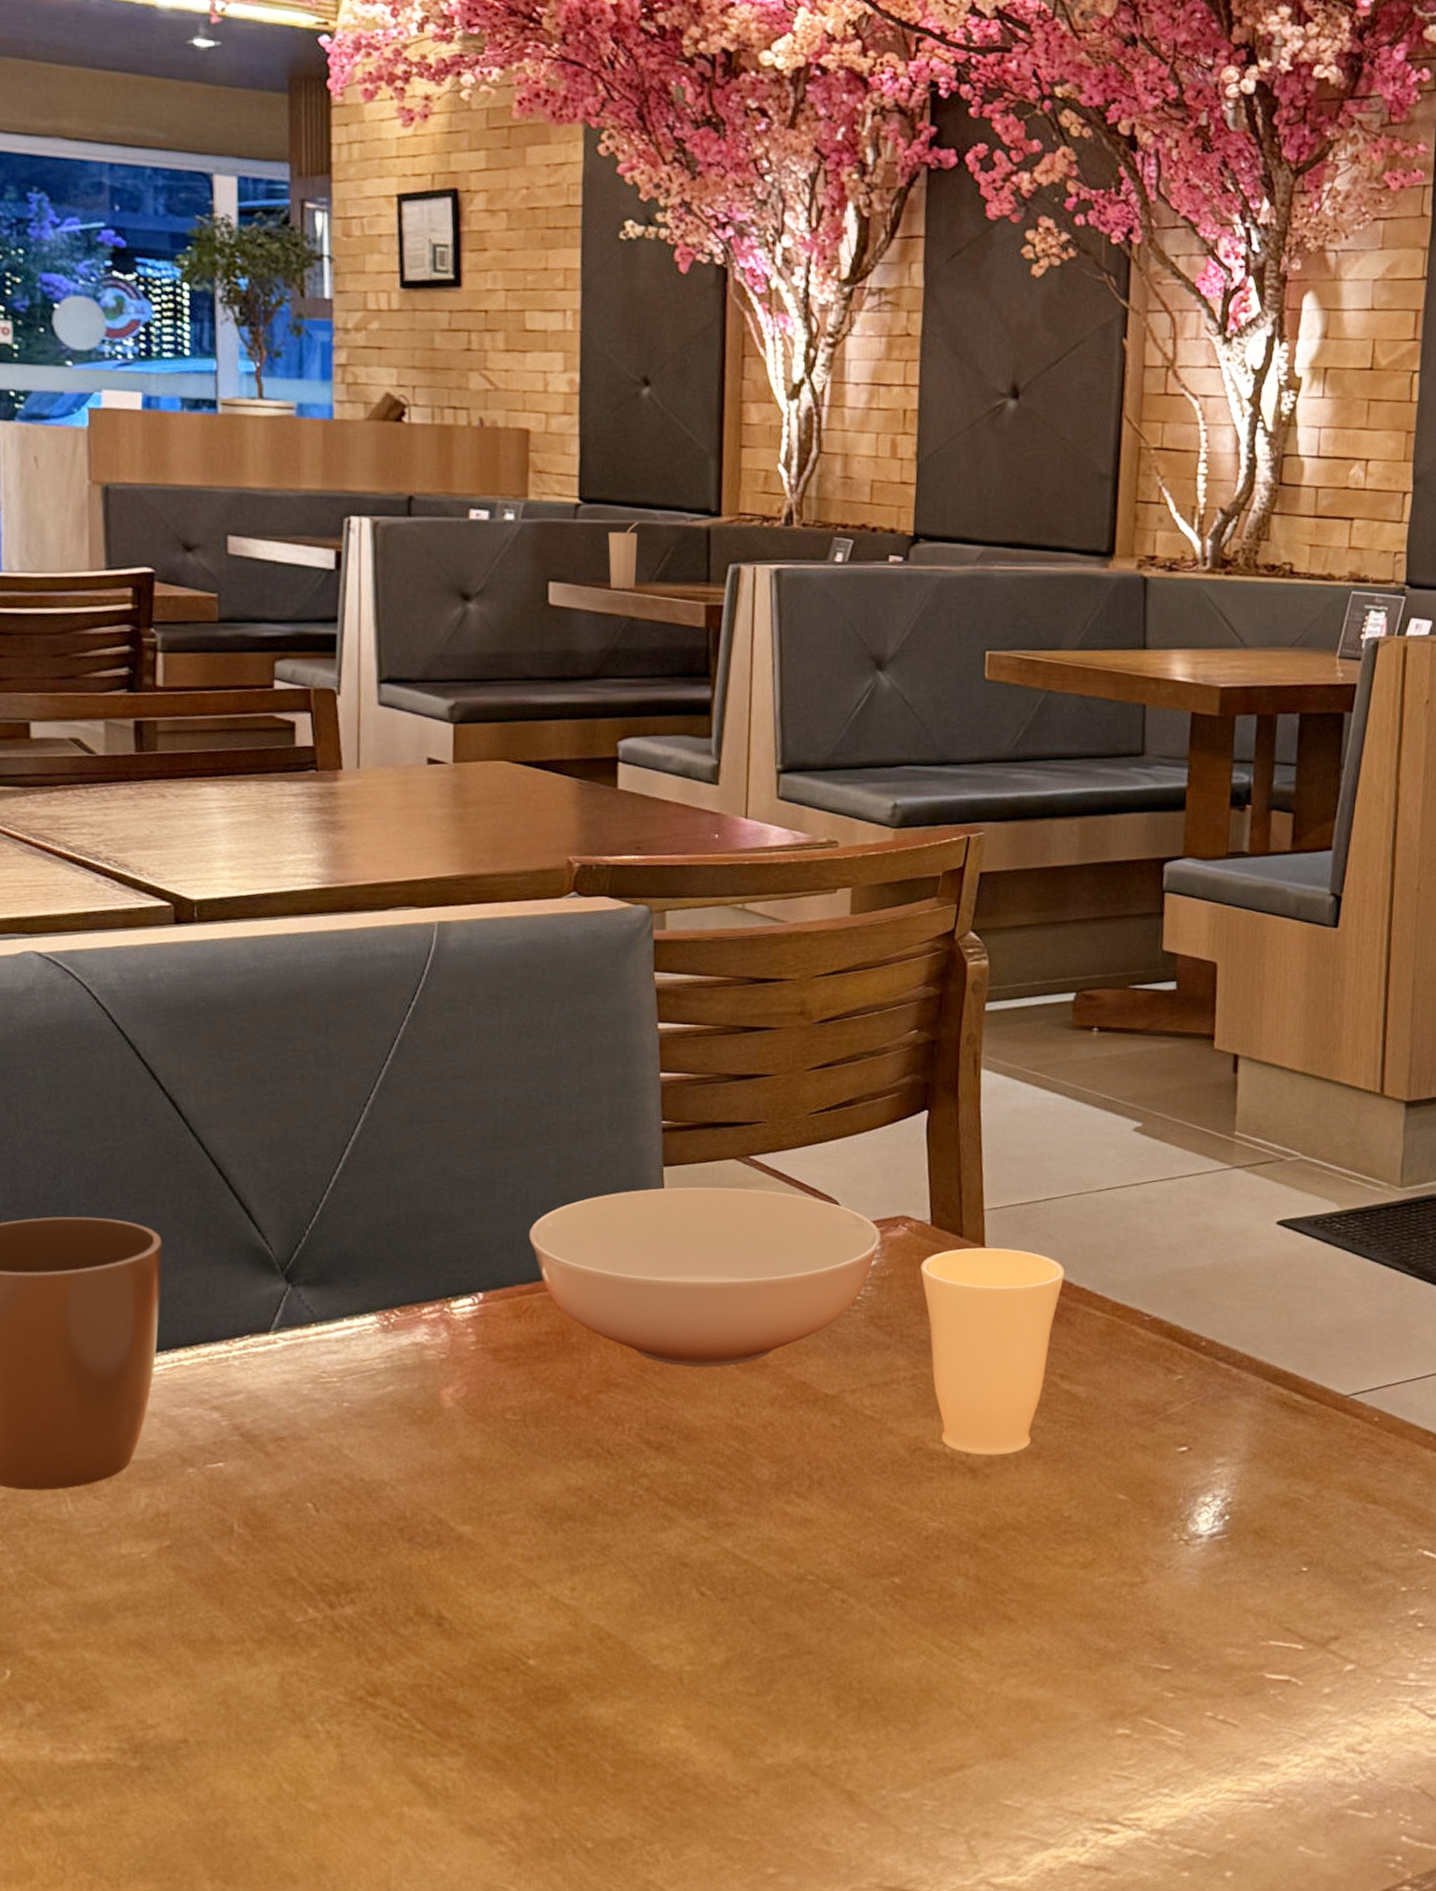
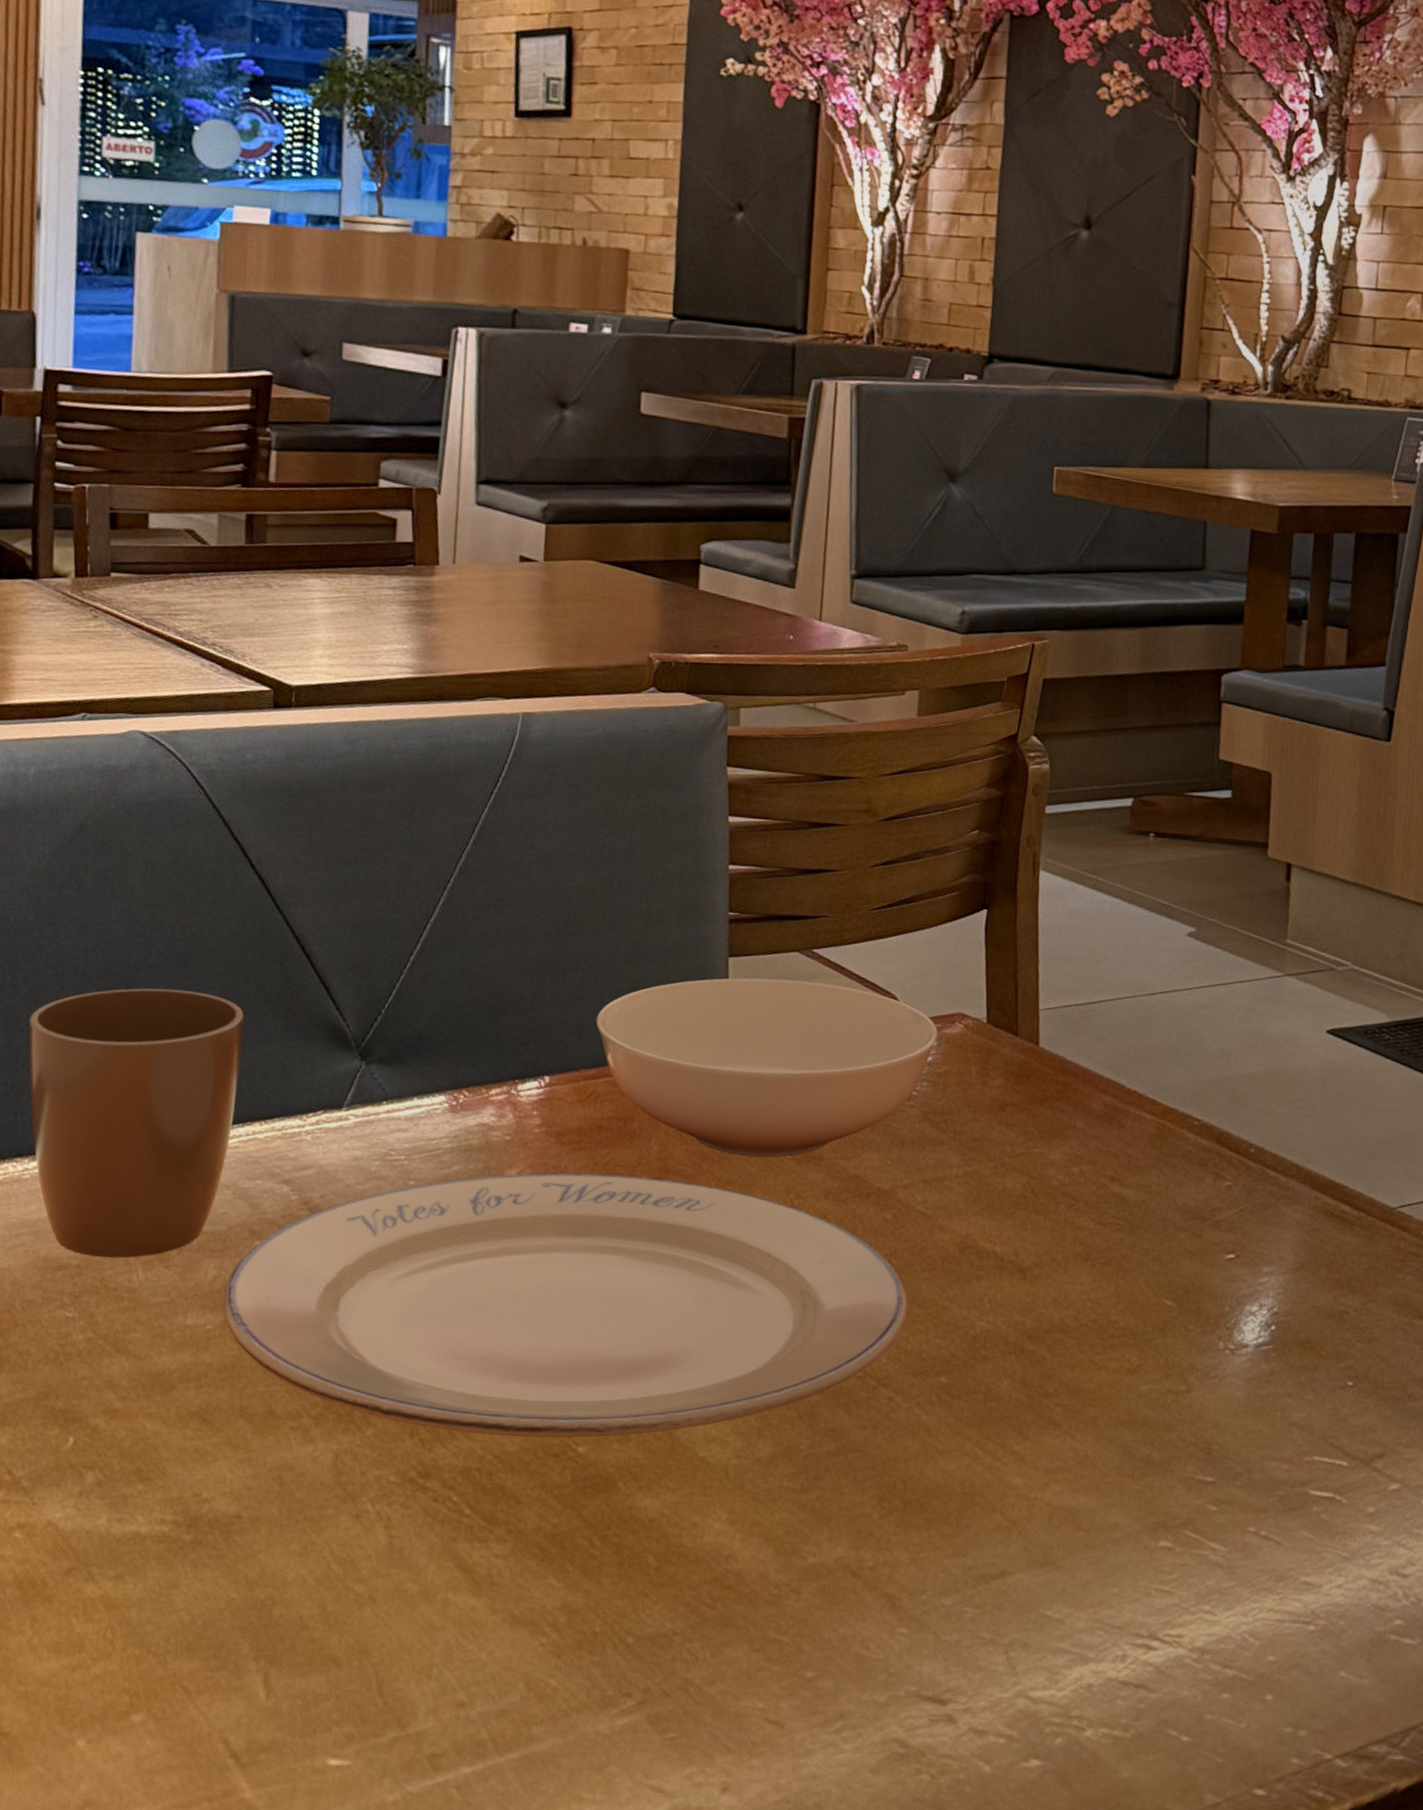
plate: none [156,1389,859,1653] -> present [222,1173,909,1438]
cup: present [608,522,639,590] -> none [699,338,728,402]
cup: present [920,1247,1065,1455] -> none [975,1046,1117,1256]

